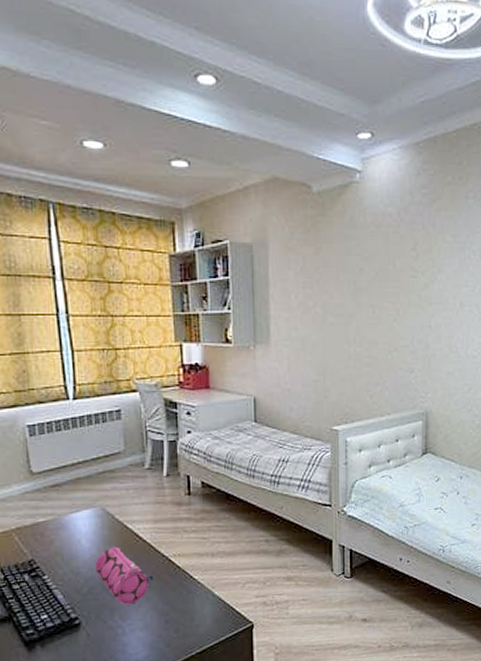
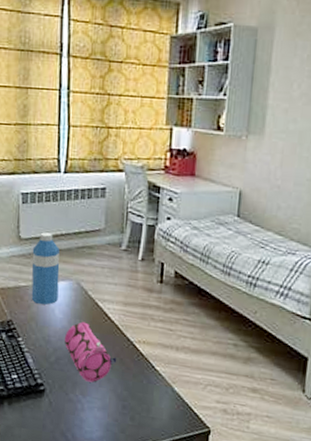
water bottle: none [47,463,83,537] -> present [31,232,60,305]

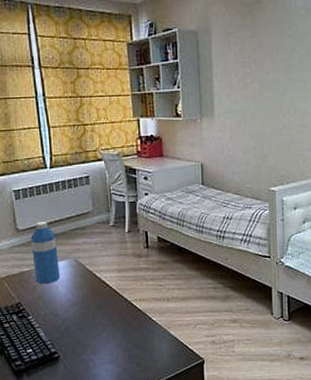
pencil case: present [64,321,117,383] -> none [70,292,119,342]

